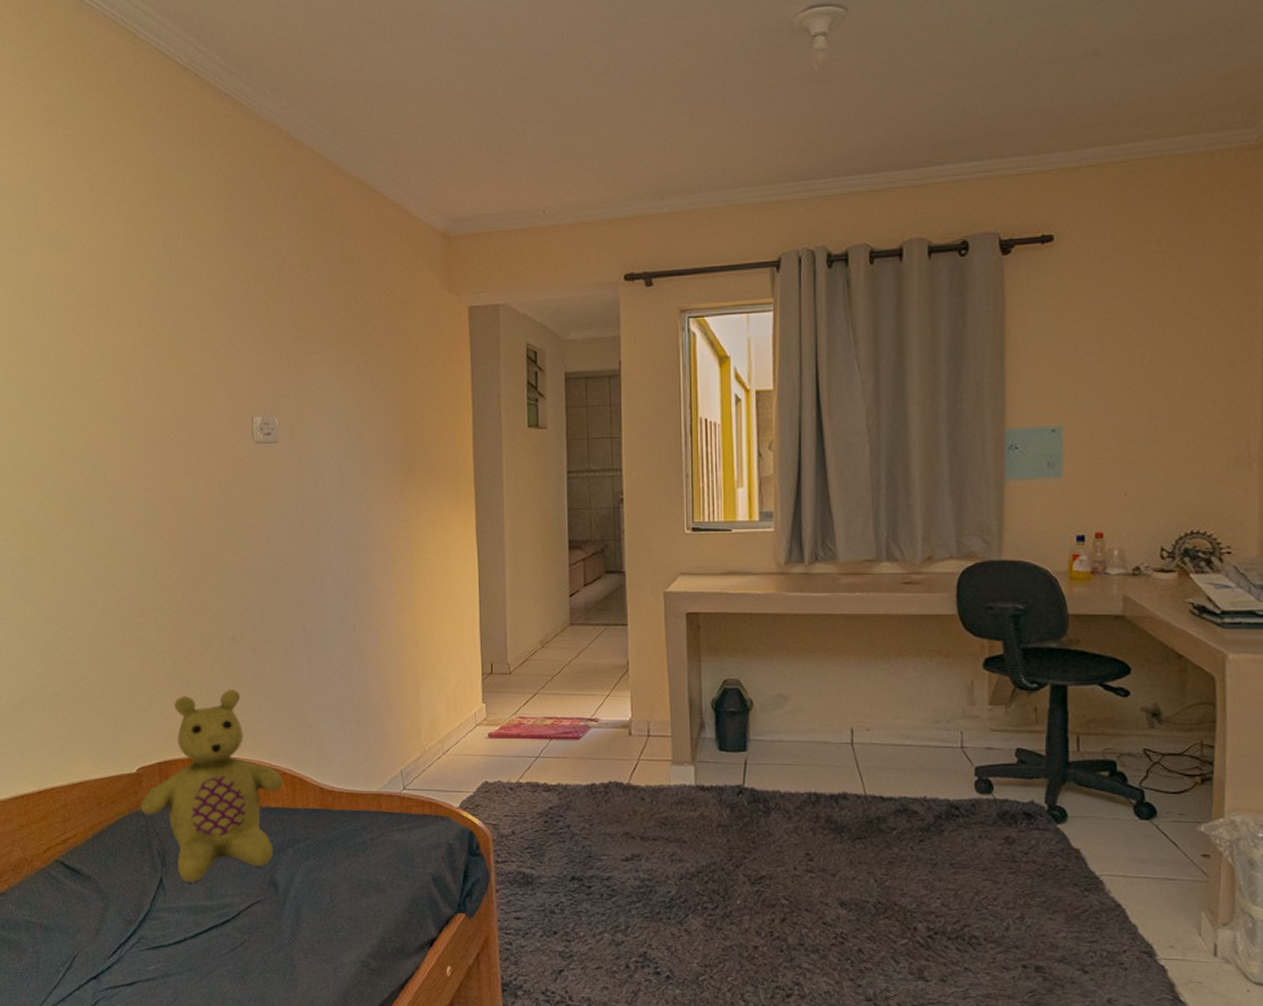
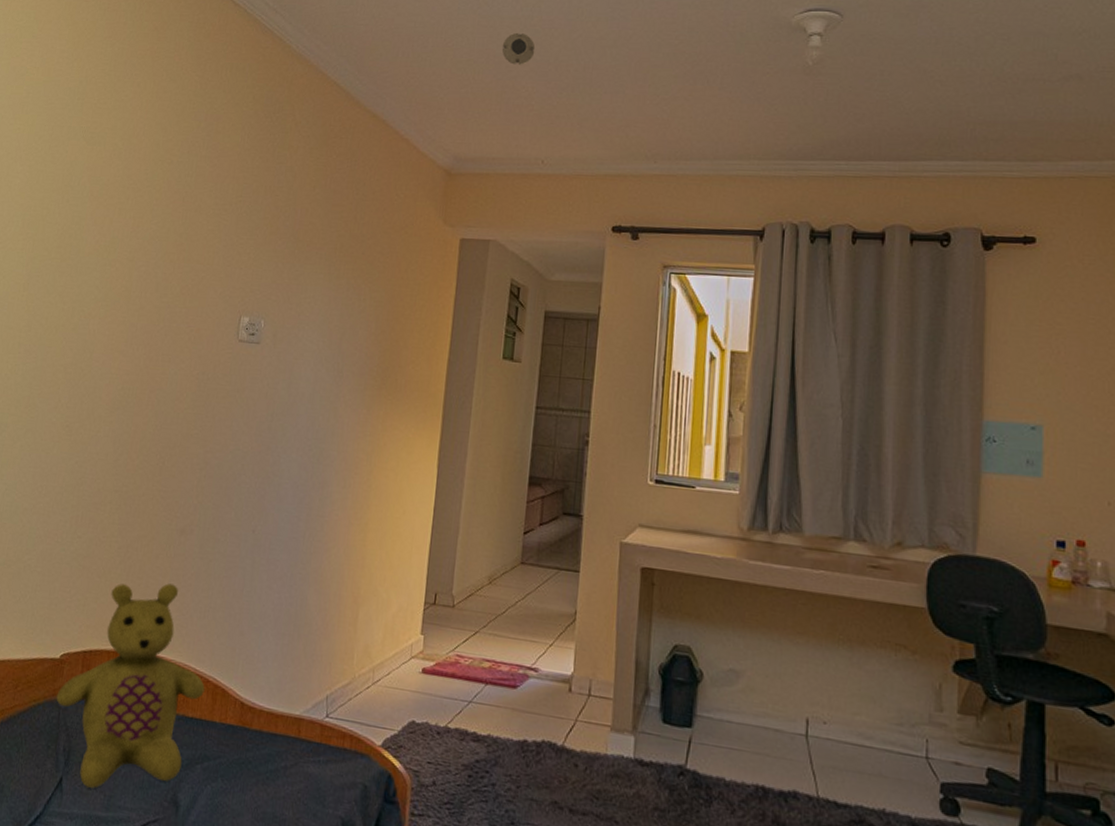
smoke detector: none [485,67,522,106] -> present [501,32,536,65]

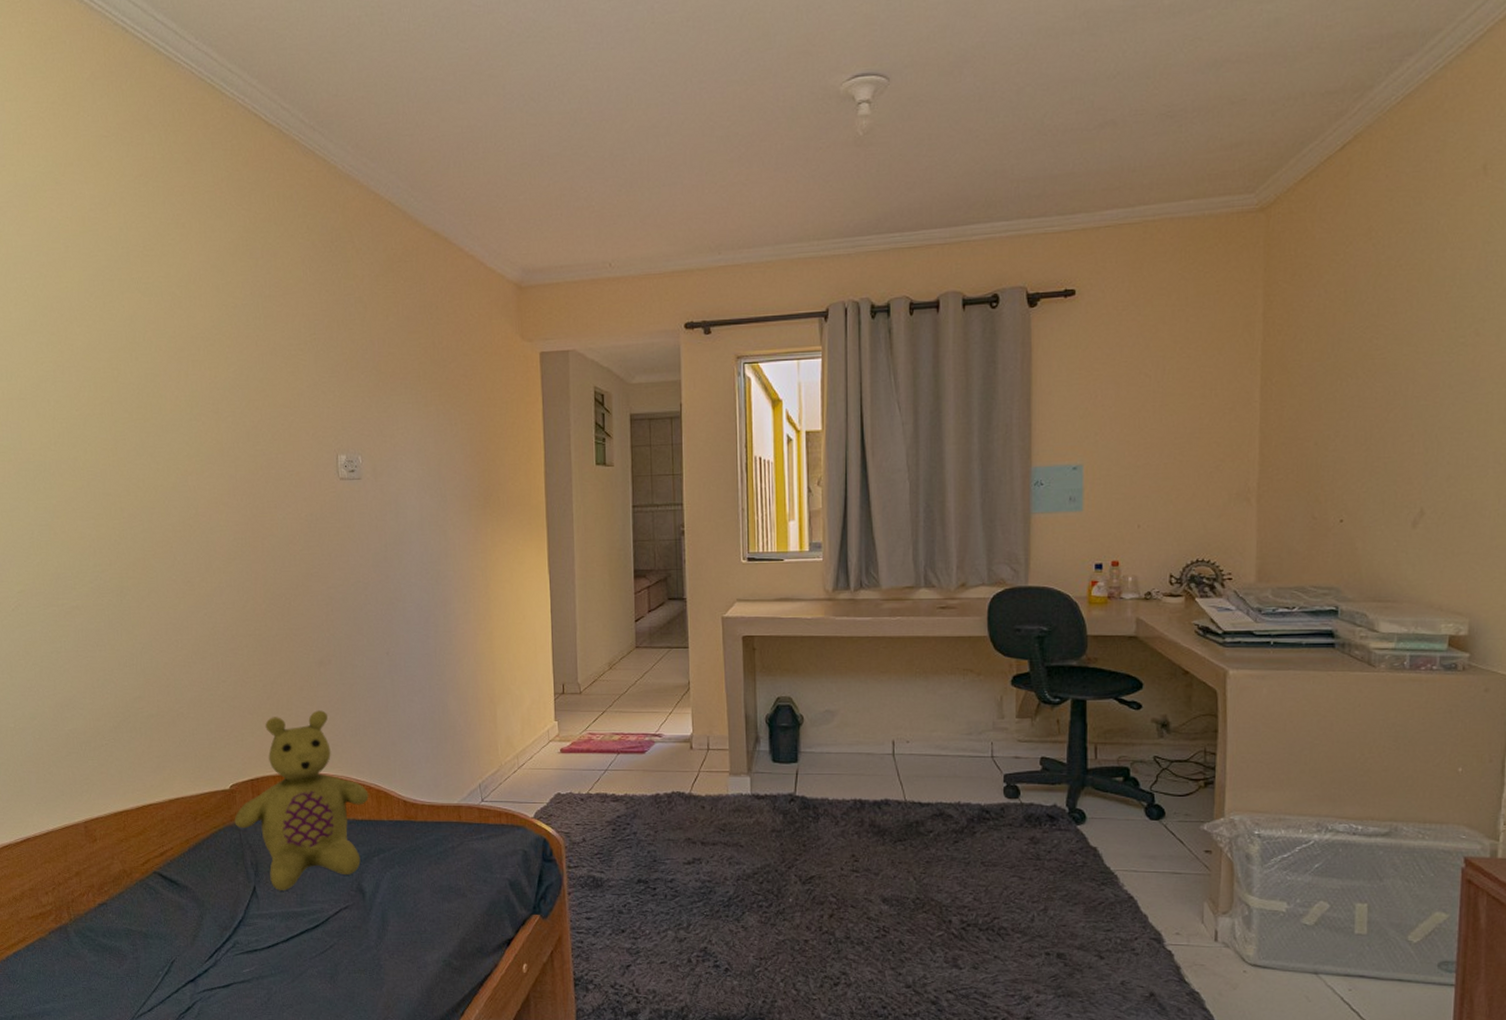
smoke detector: present [501,32,536,65] -> none [554,128,589,164]

